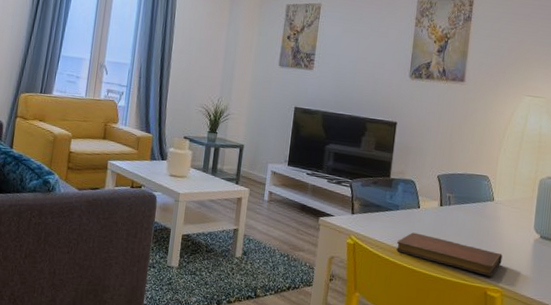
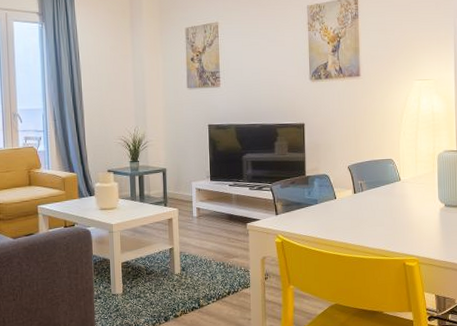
notebook: present [396,232,503,277] -> none [321,221,415,249]

